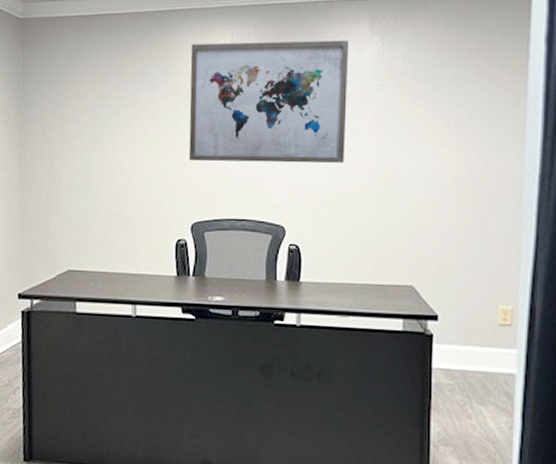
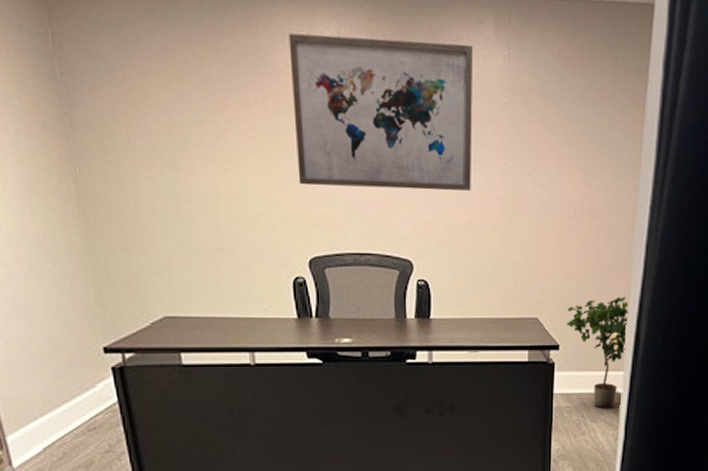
potted plant: none [446,267,521,391] -> present [567,296,630,409]

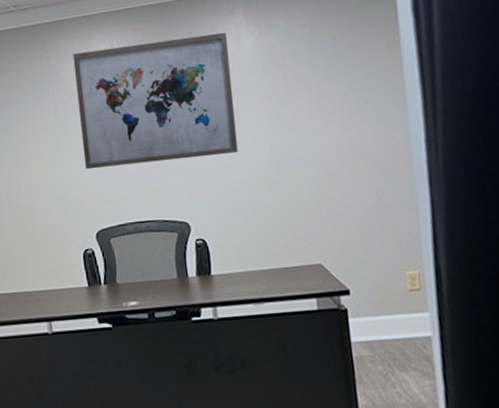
potted plant: present [567,296,630,409] -> none [352,232,427,356]

